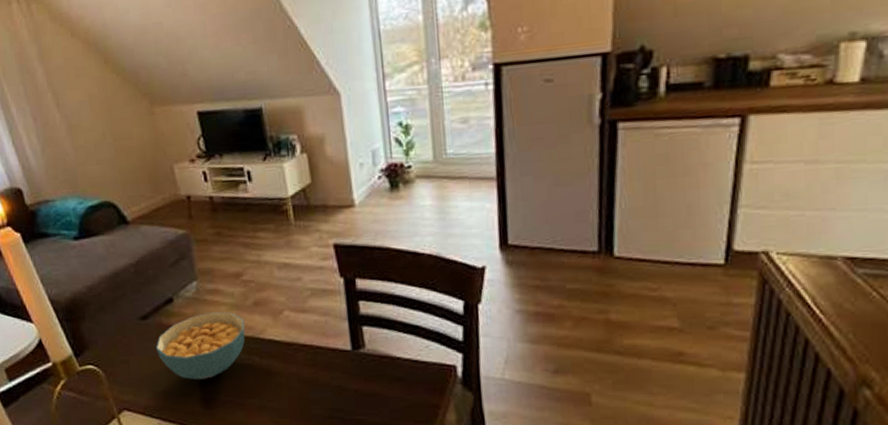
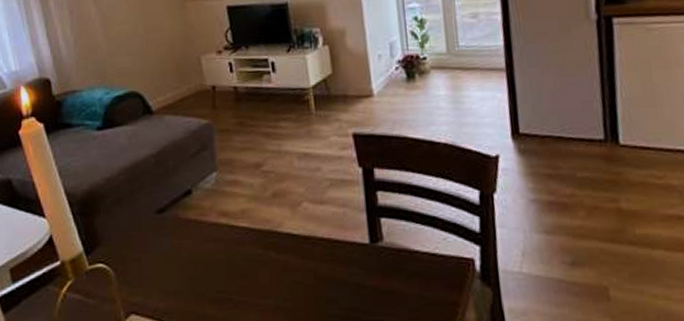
cereal bowl: present [156,311,246,379] -> none [171,204,263,278]

